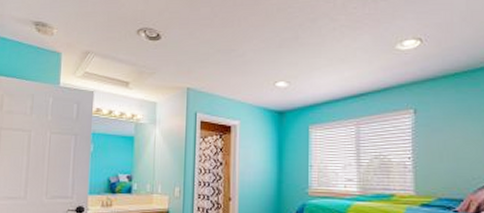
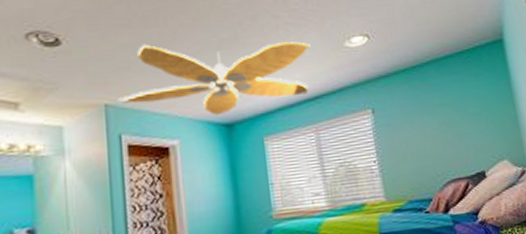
ceiling fan: none [198,40,362,104] -> present [119,41,310,116]

